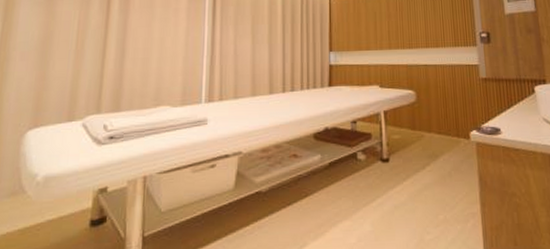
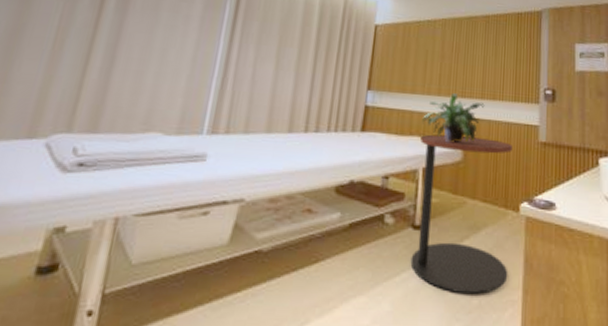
potted plant: none [378,46,430,87] -> present [422,93,485,142]
side table: none [379,80,467,212] -> present [410,134,512,295]

